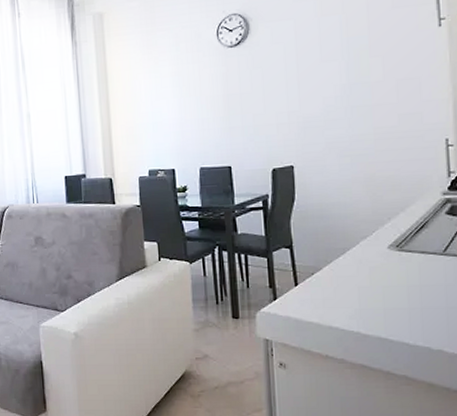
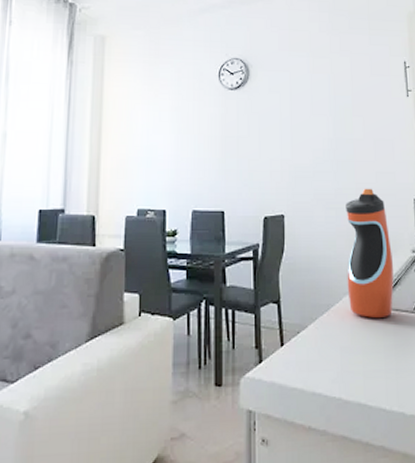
water bottle: none [362,131,420,261] -> present [345,188,394,319]

